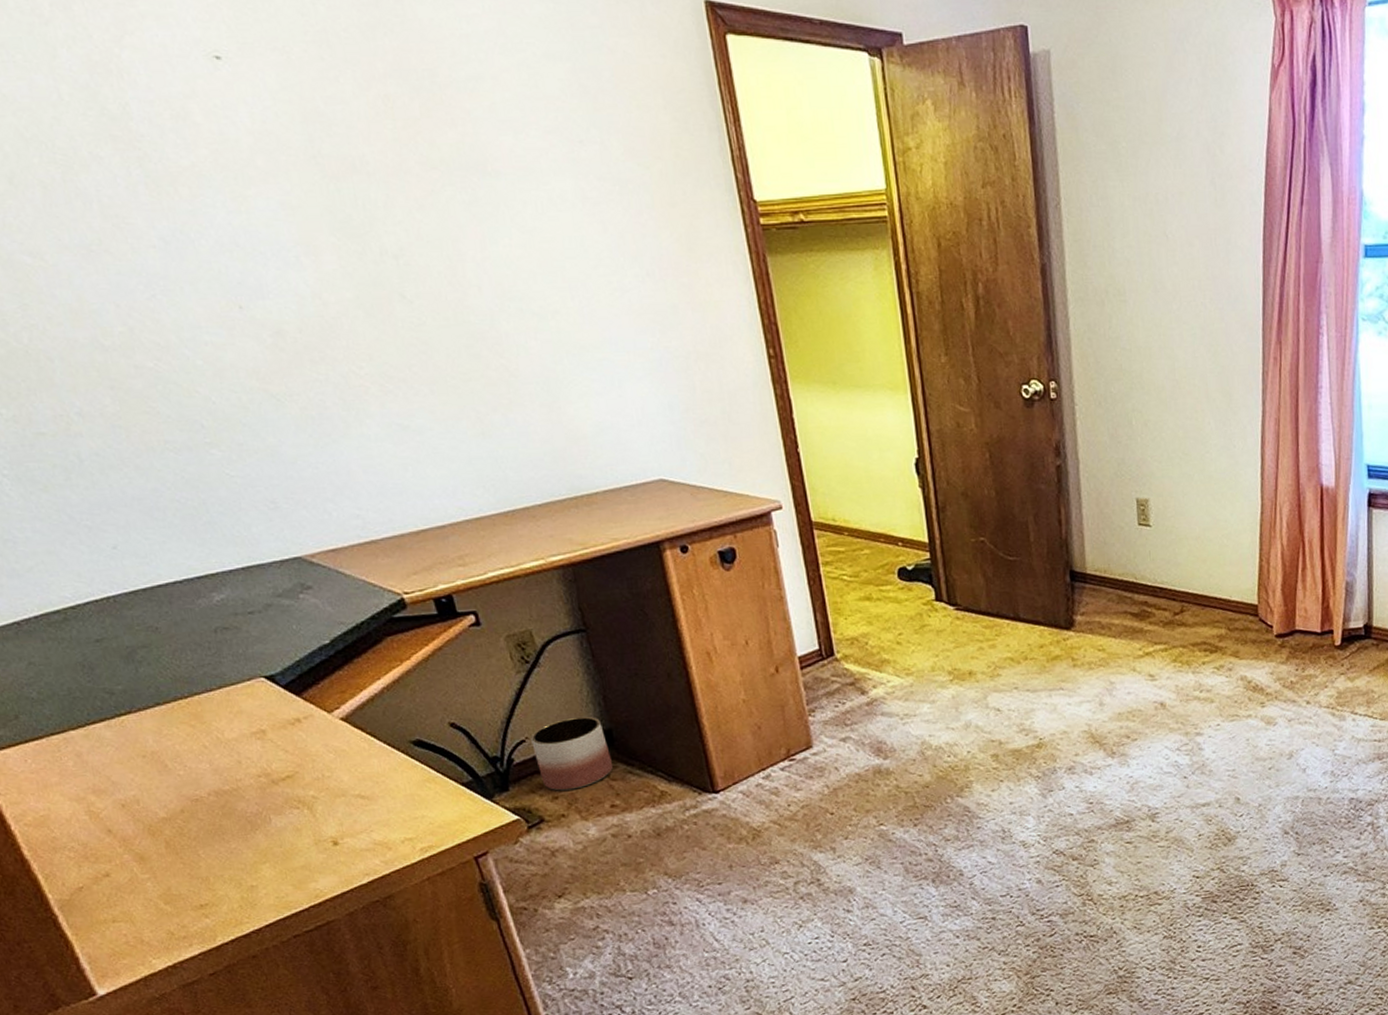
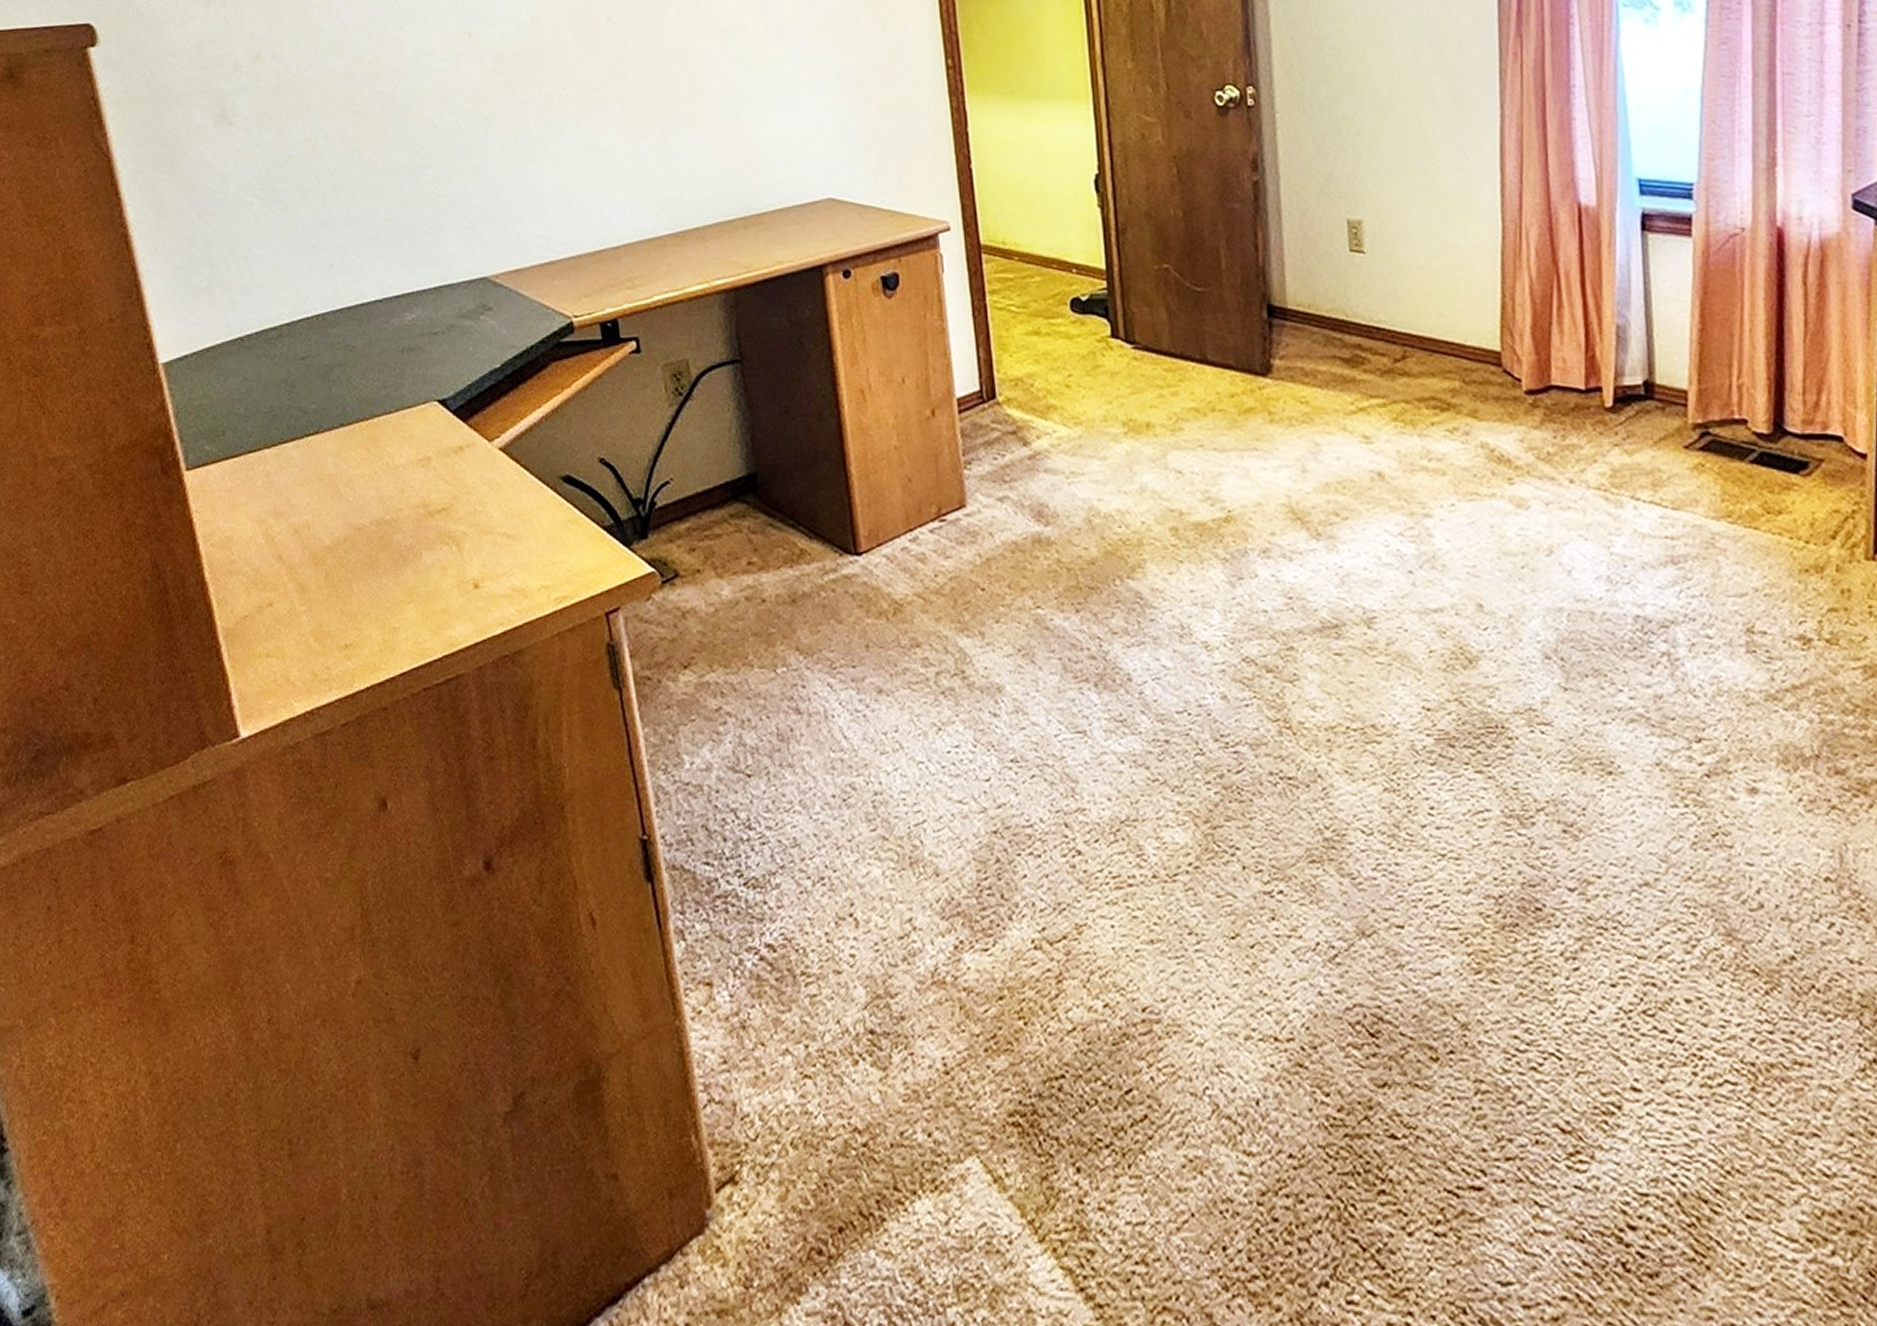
planter: present [531,716,614,791] -> none [675,457,755,542]

